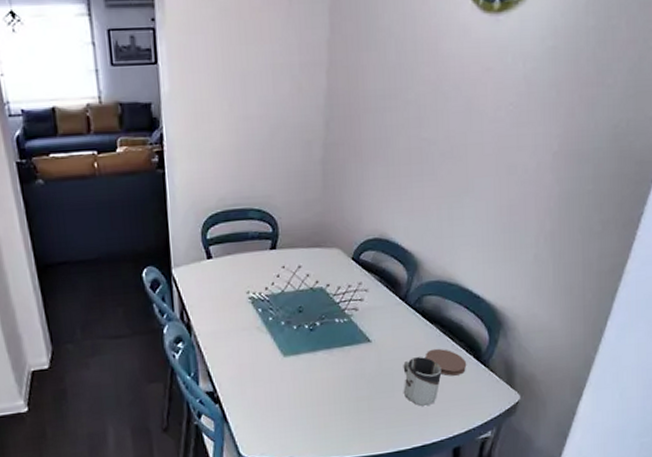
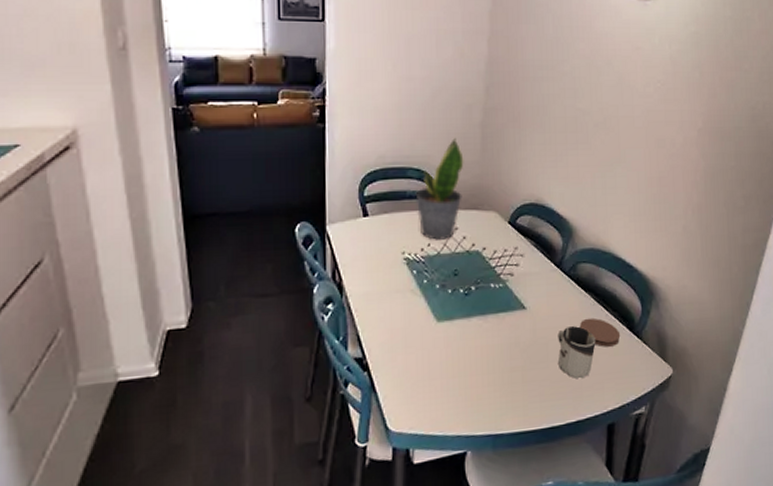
potted plant: none [257,177,305,279] -> present [415,138,464,240]

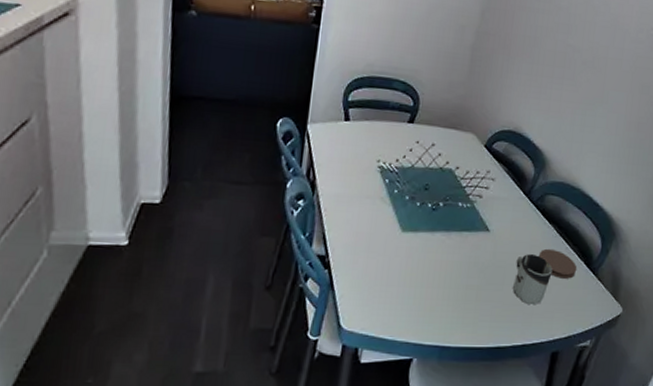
potted plant: present [415,138,464,240] -> none [397,57,450,154]

